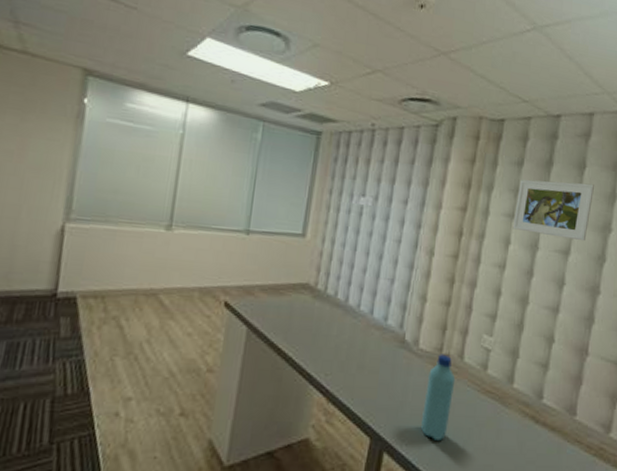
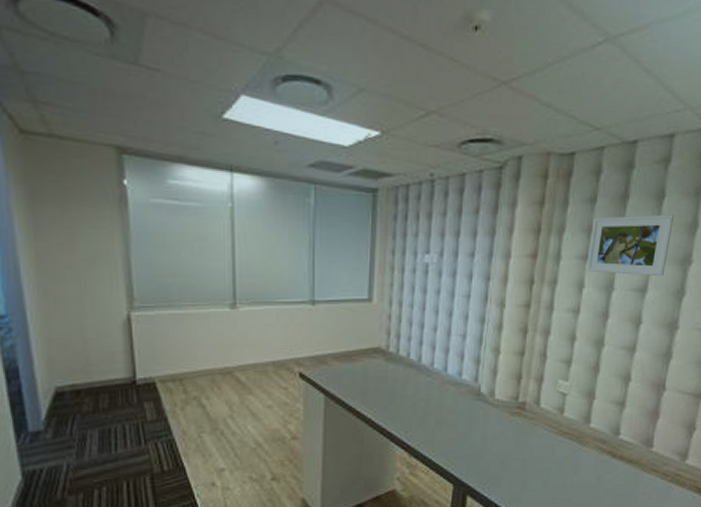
water bottle: present [421,354,456,440] -> none [502,402,533,481]

